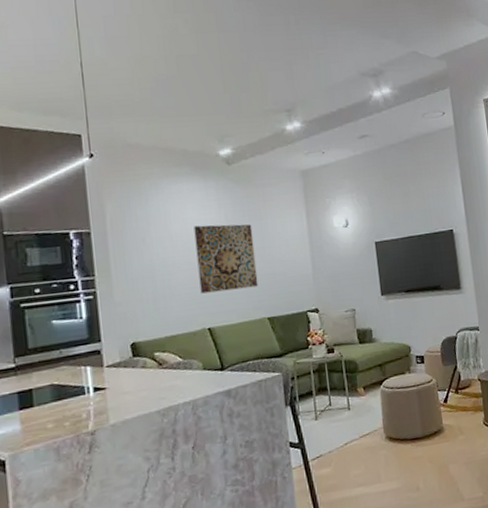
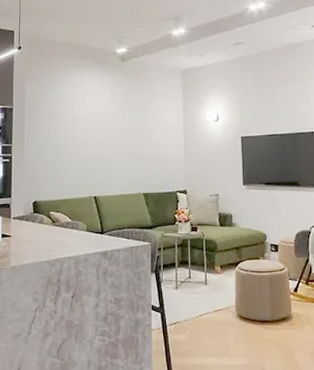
wall art: present [194,224,258,294] -> none [91,110,138,167]

